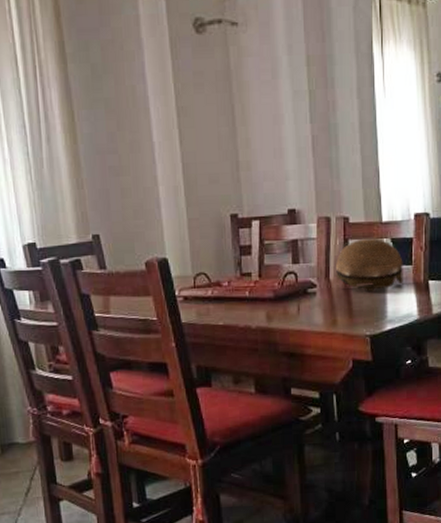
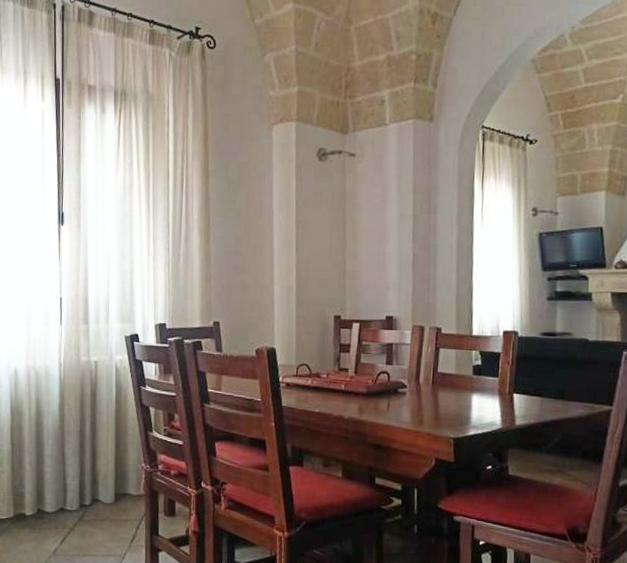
decorative bowl: present [336,238,403,292] -> none [425,348,490,398]

